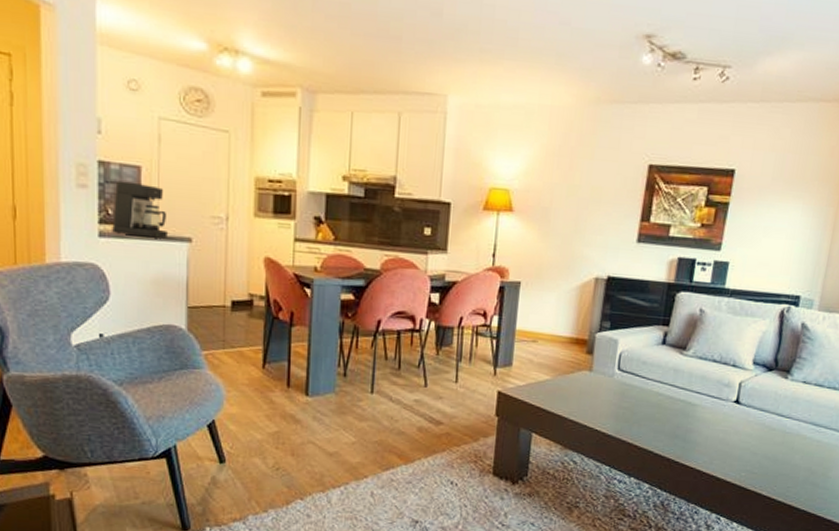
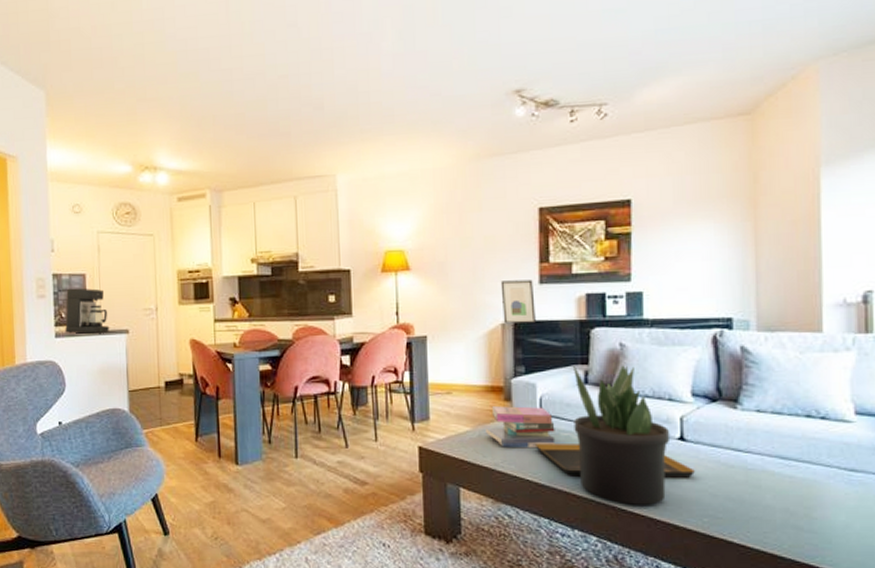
books: none [564,358,630,401] -> present [486,406,556,449]
picture frame: none [597,234,632,281] -> present [500,279,536,325]
decorative tray: none [608,396,743,437] -> present [535,443,695,478]
planter: none [643,325,728,459] -> present [573,365,670,505]

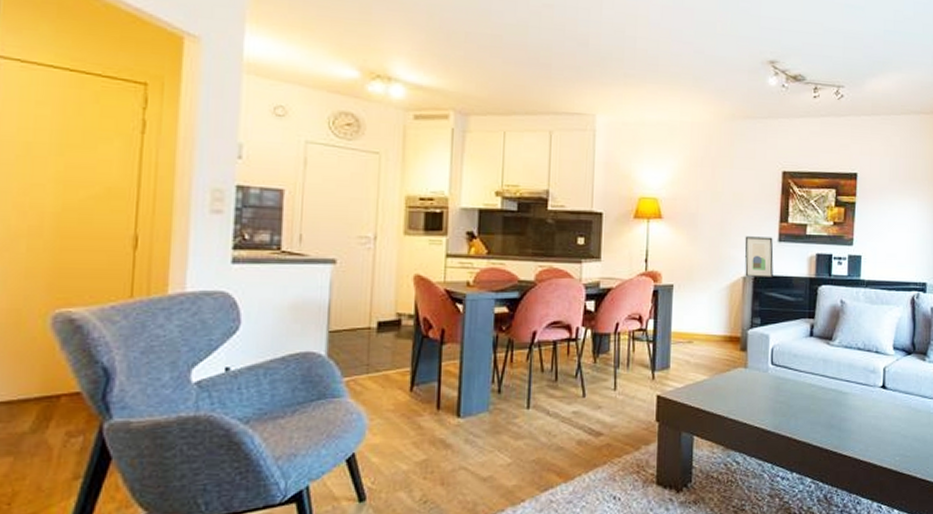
coffee maker: present [65,288,109,335] -> none [248,205,310,263]
books: present [486,406,556,449] -> none [722,356,783,397]
decorative tray: present [535,443,695,478] -> none [765,391,892,423]
planter: present [573,365,670,505] -> none [799,318,875,448]

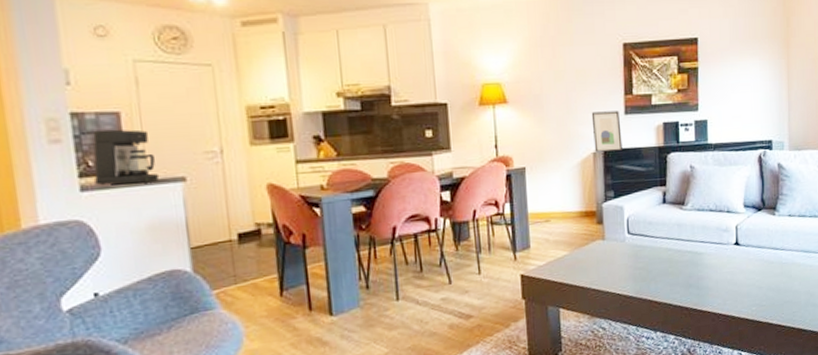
coffee maker: none [248,205,310,263] -> present [92,129,159,186]

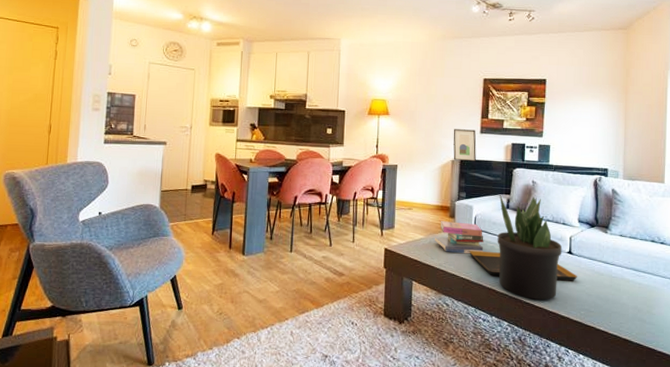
coffee maker: present [92,129,159,186] -> none [113,105,151,144]
books: none [581,227,641,267] -> present [435,221,484,254]
decorative tray: none [624,257,746,286] -> present [469,250,577,281]
planter: none [654,185,729,305] -> present [497,194,563,300]

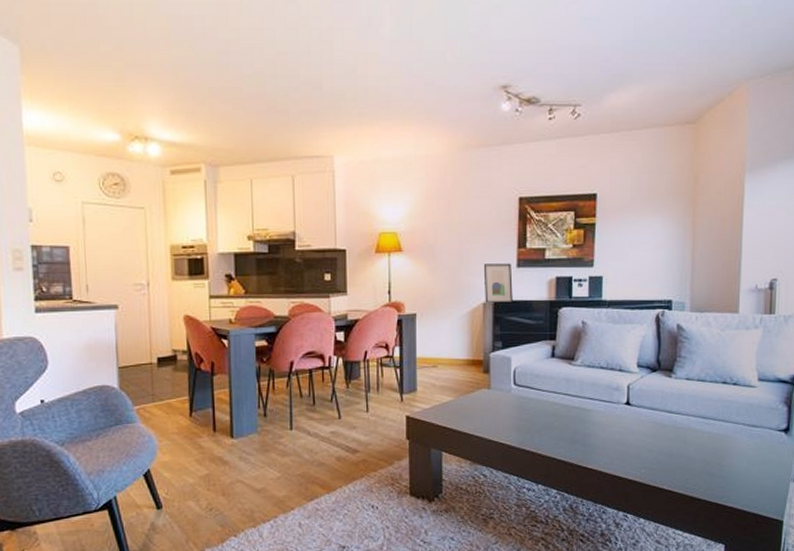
books: present [435,221,484,254] -> none [467,377,526,415]
decorative tray: present [469,250,577,281] -> none [509,410,637,439]
planter: present [497,194,563,300] -> none [541,340,619,461]

